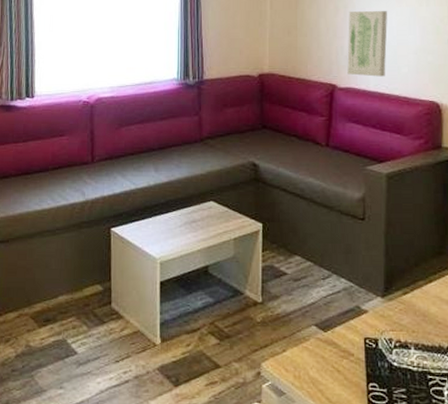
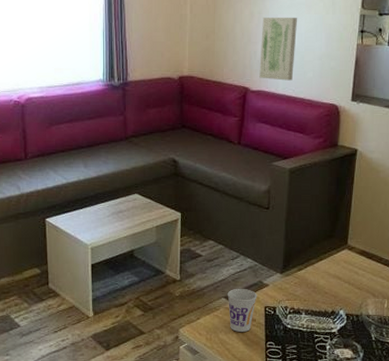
cup: none [318,314,355,369] -> present [227,288,257,332]

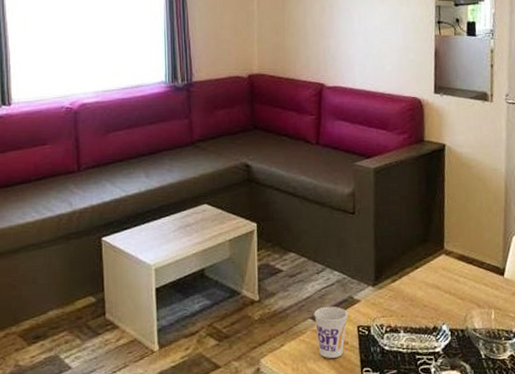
wall art: present [259,17,297,81] -> none [334,10,371,75]

